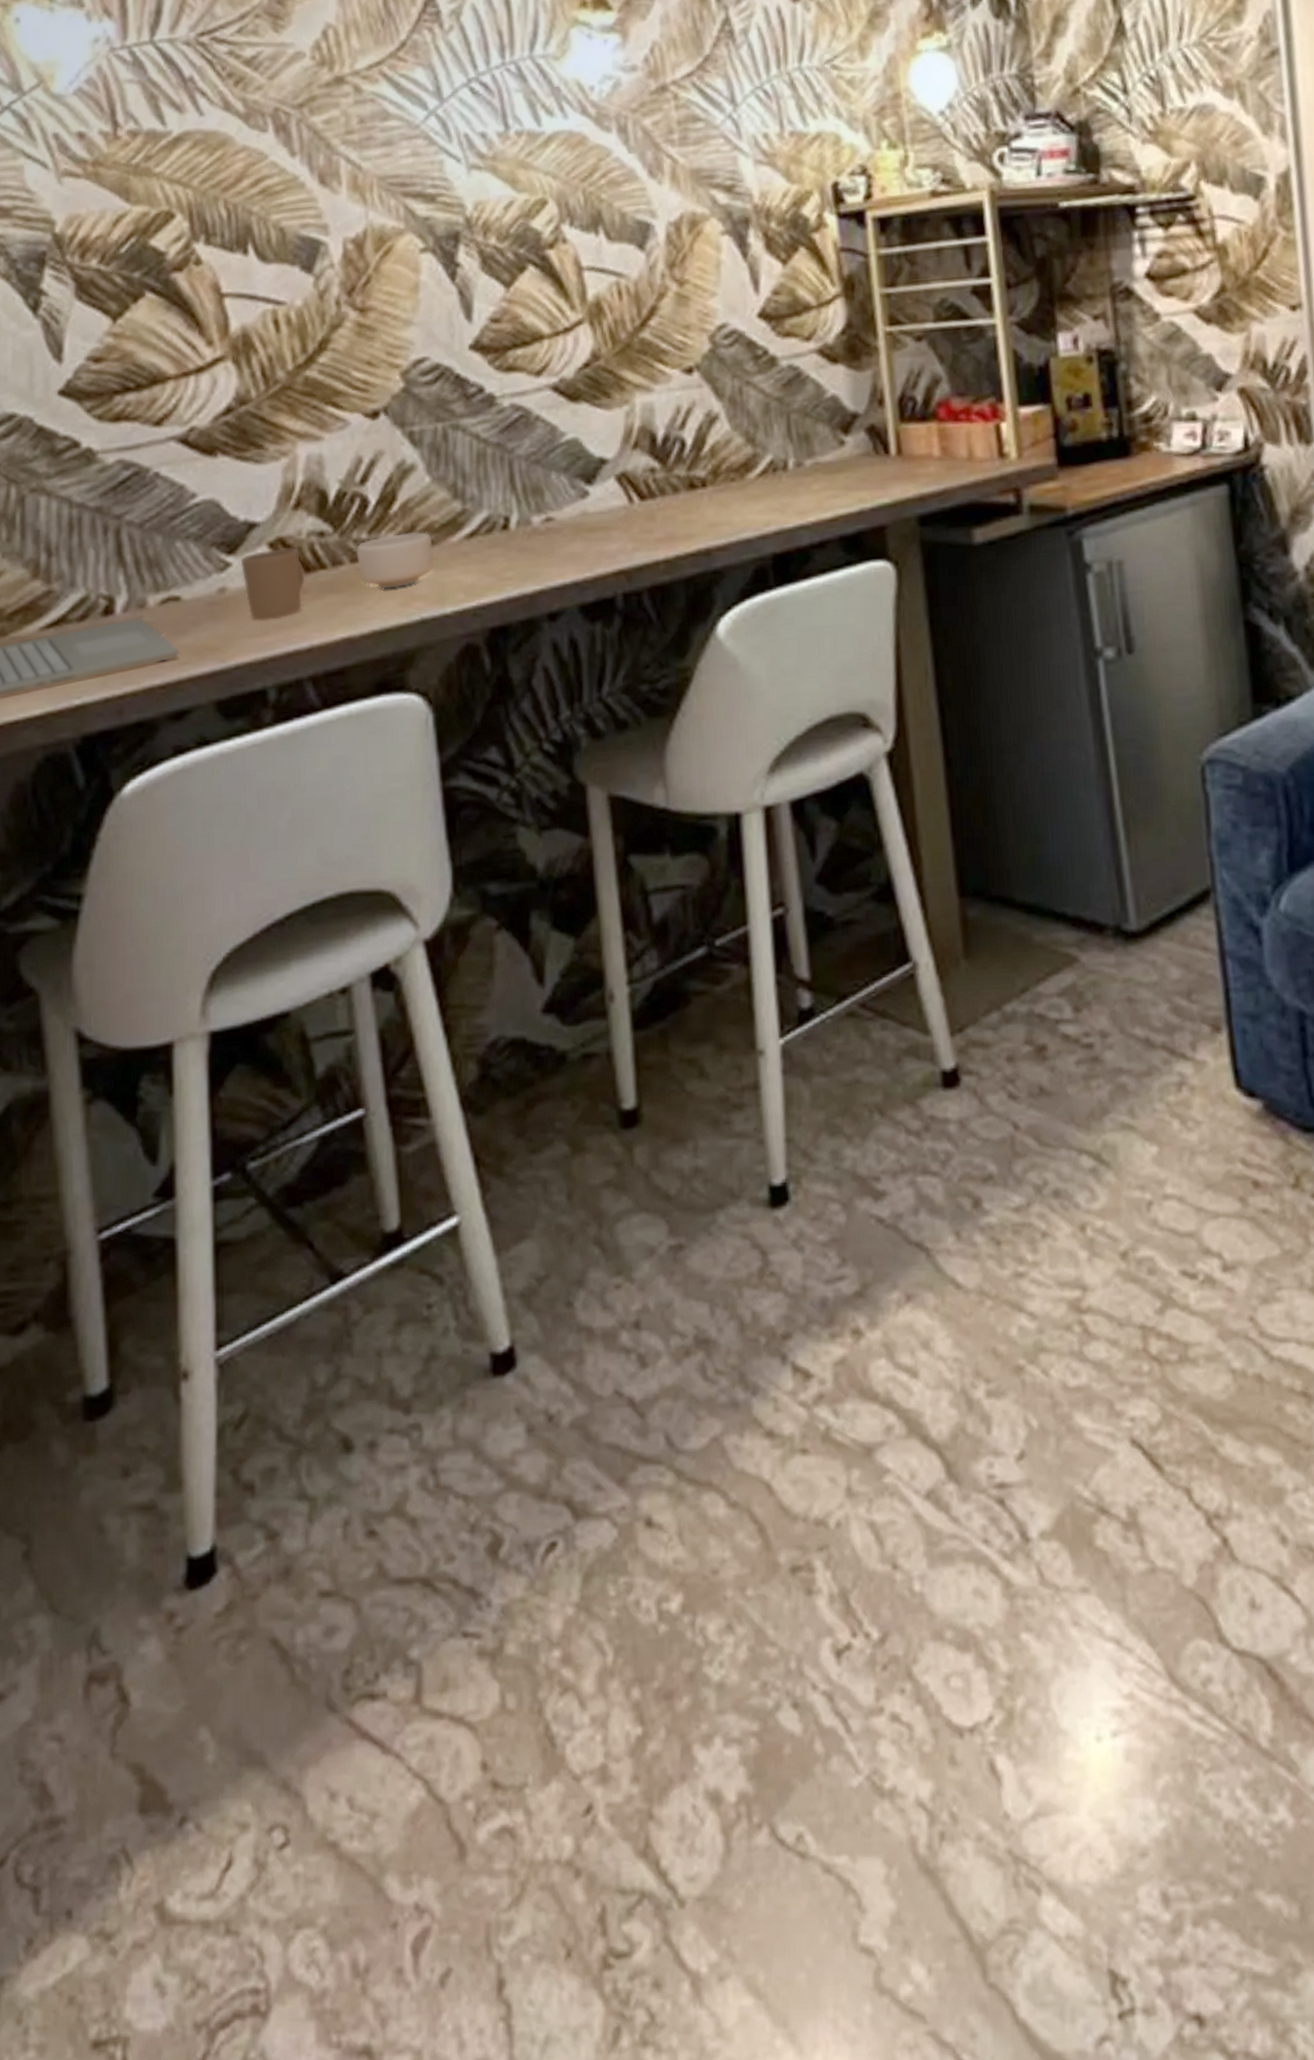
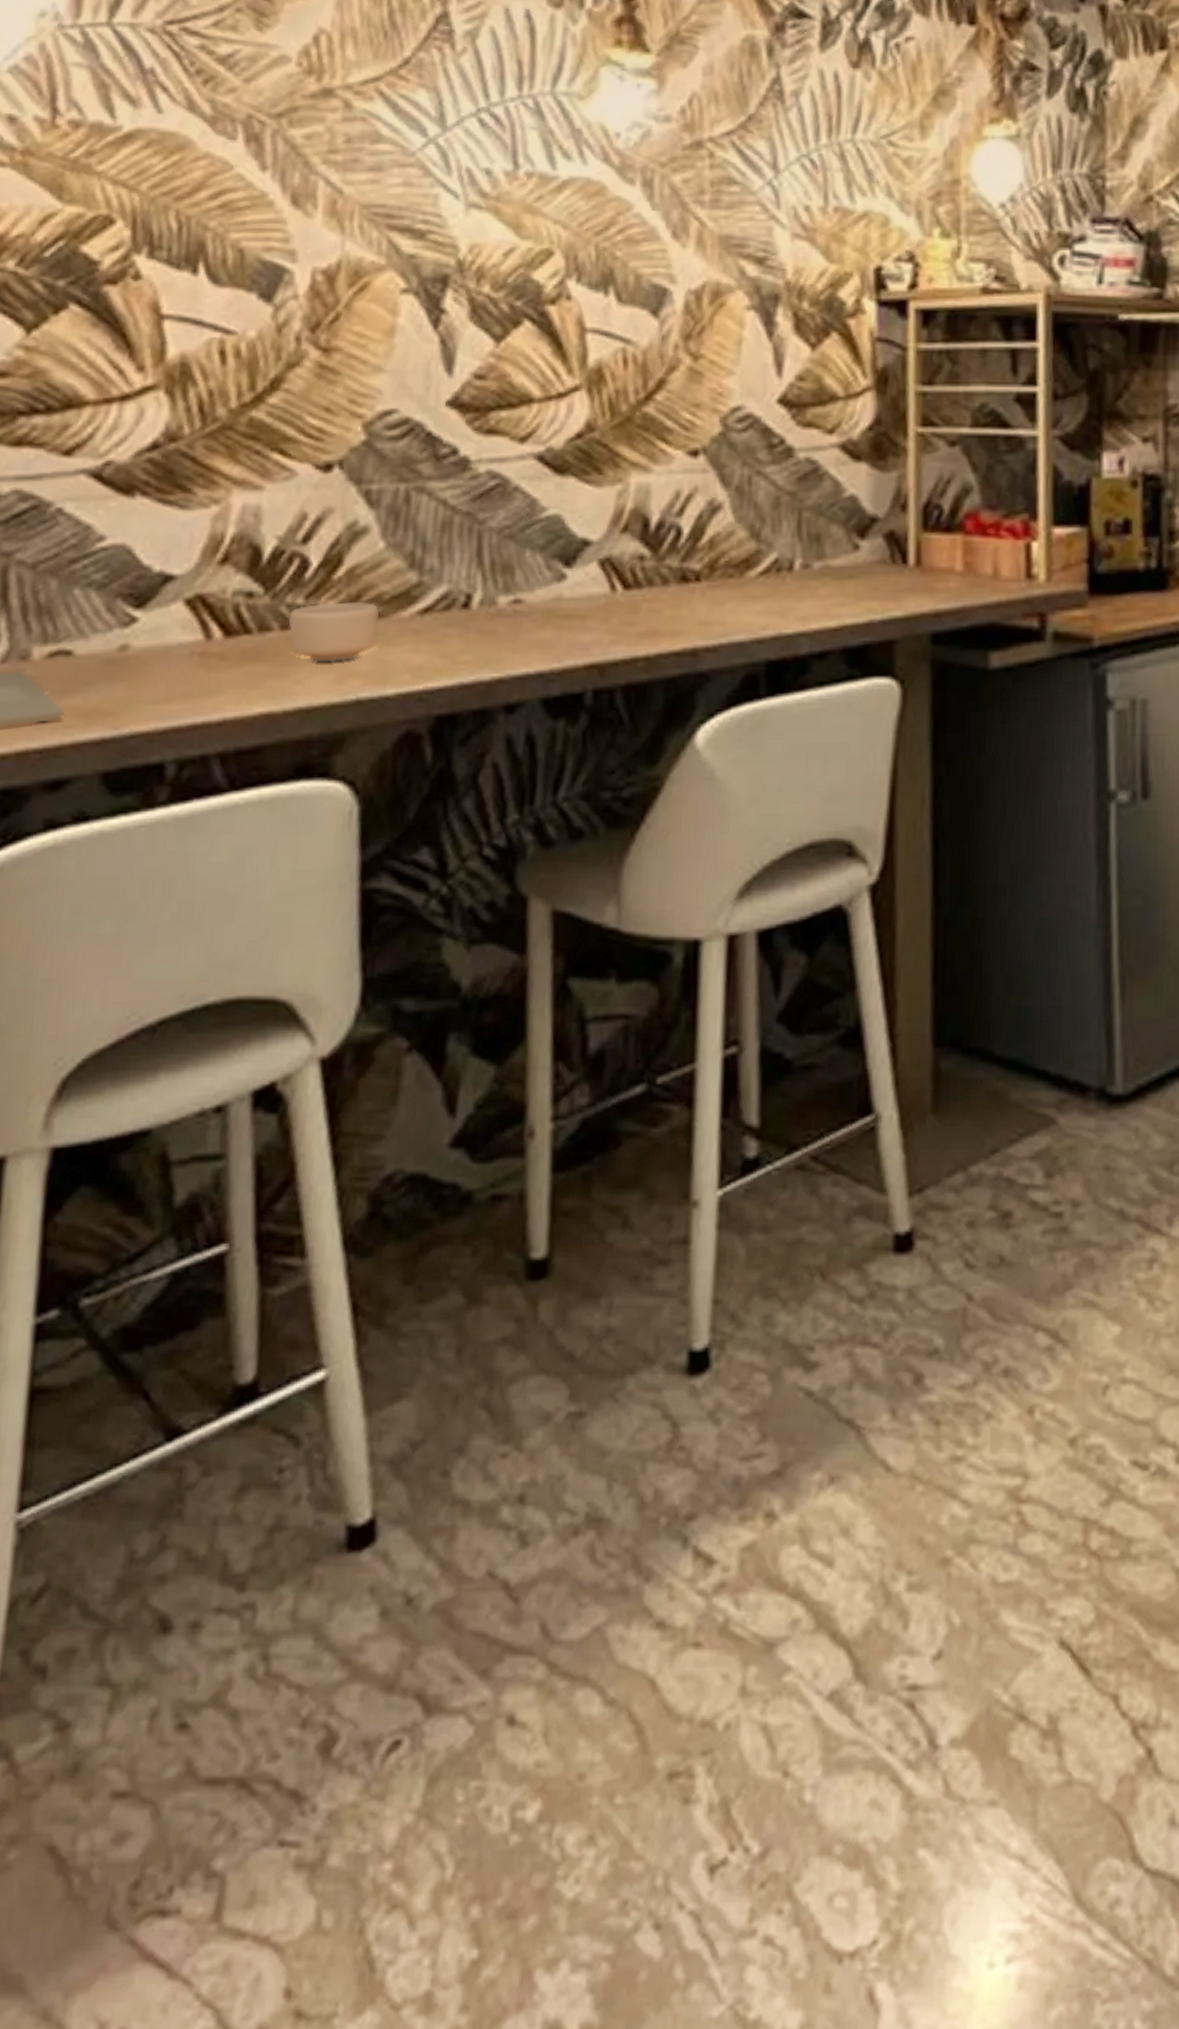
mug: present [240,547,305,620] -> none [148,606,226,685]

